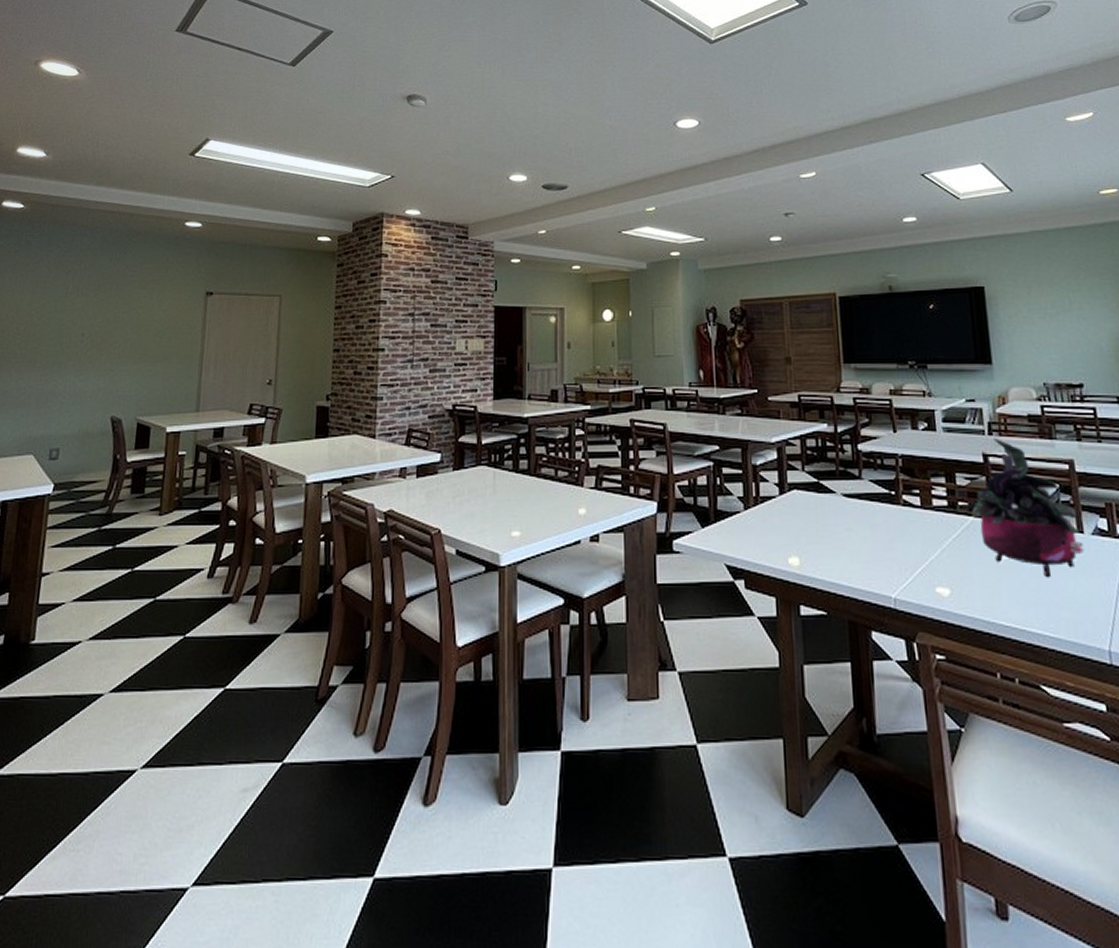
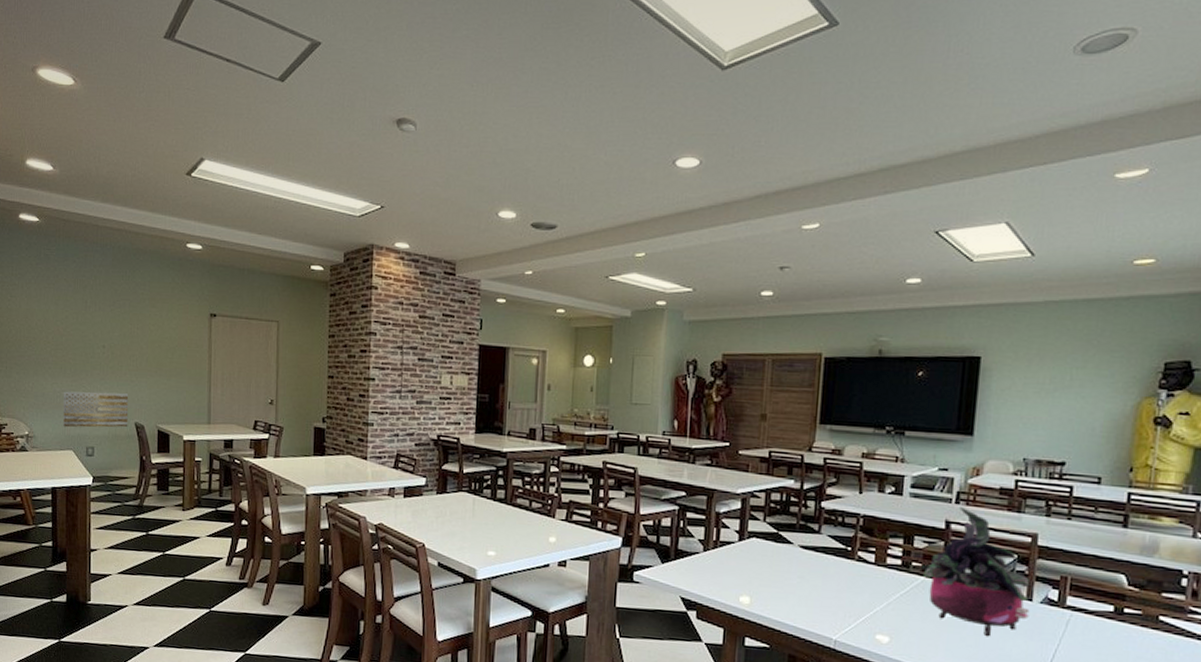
wall art: none [25,385,107,428] -> present [63,391,129,428]

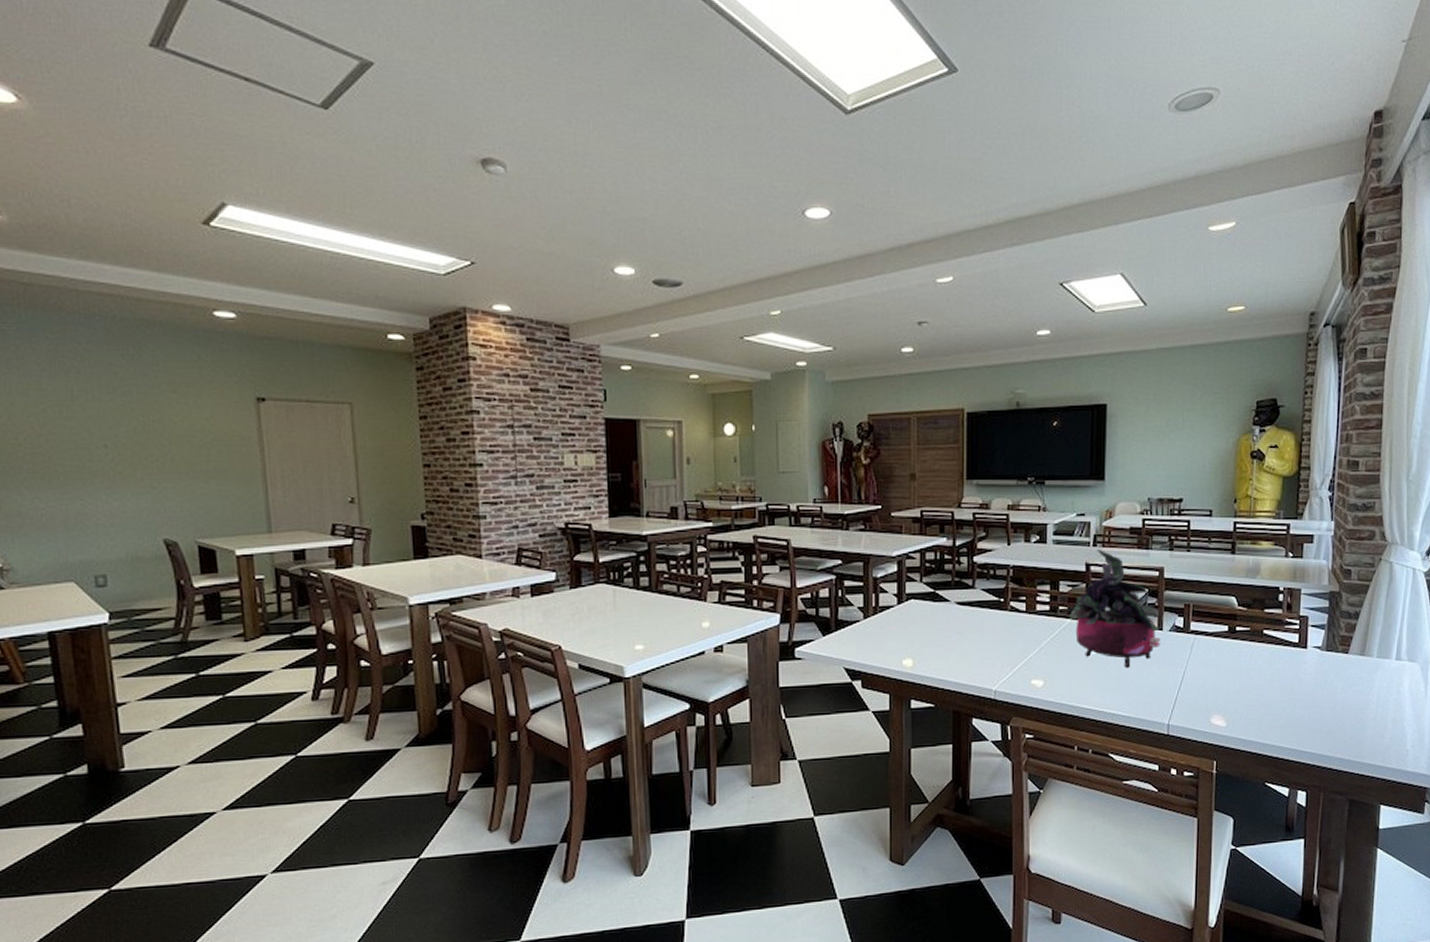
wall art: present [63,391,129,428] -> none [50,504,154,554]

